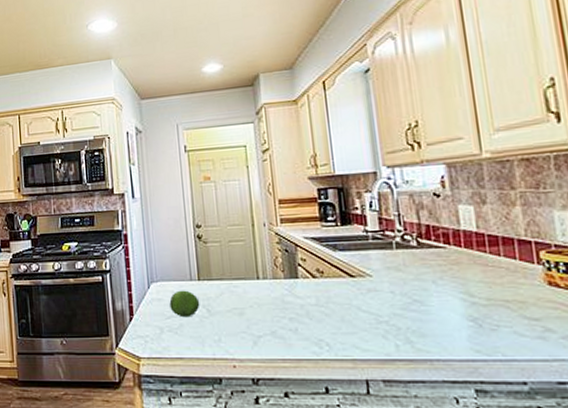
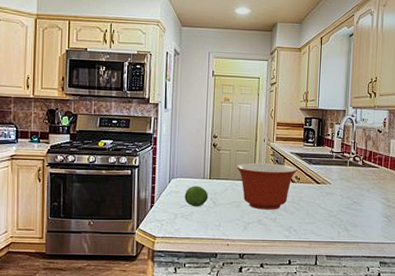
mixing bowl: none [230,254,317,318] -> present [236,162,297,210]

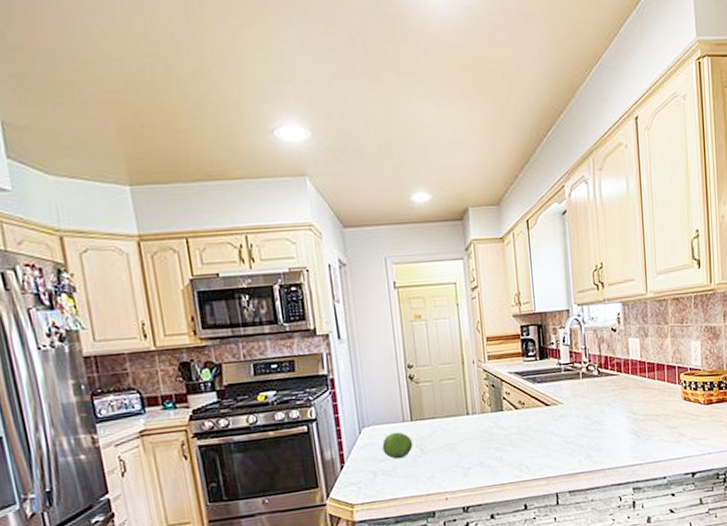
mixing bowl: present [236,162,297,210] -> none [442,388,520,449]

